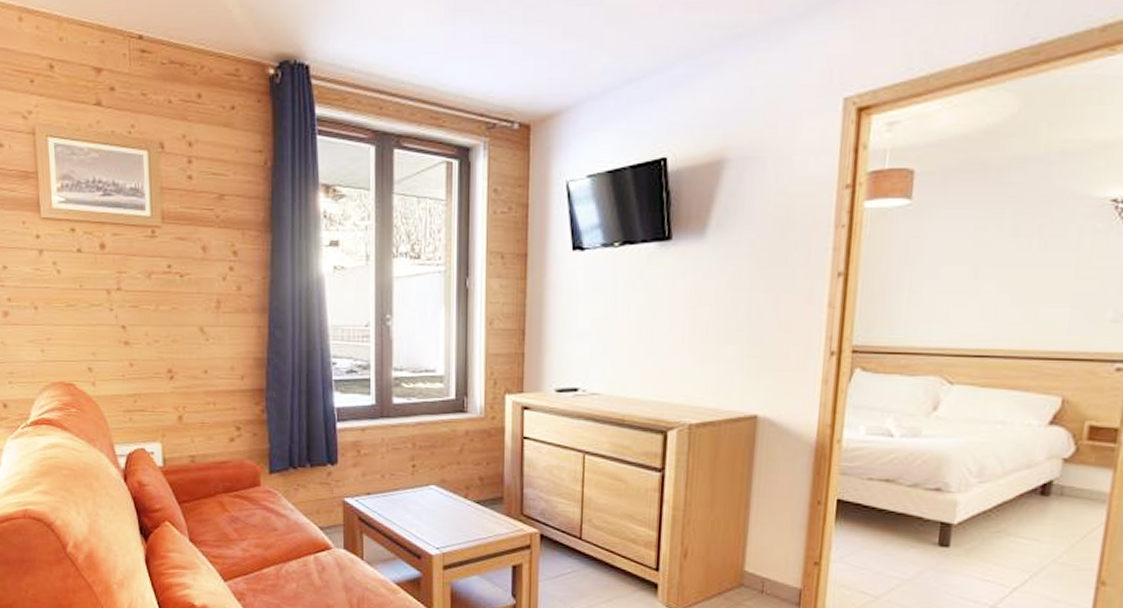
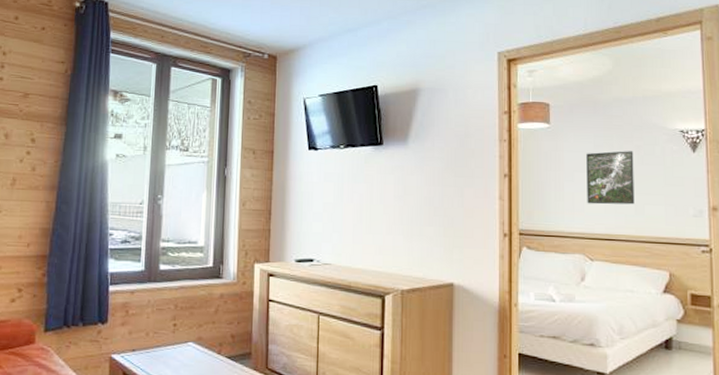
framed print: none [954,233,1034,309] -> present [586,151,635,205]

